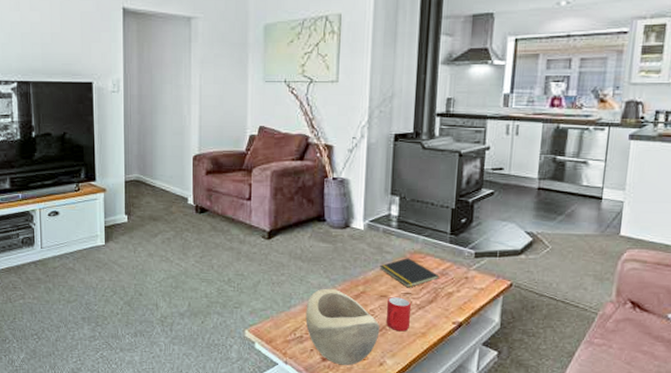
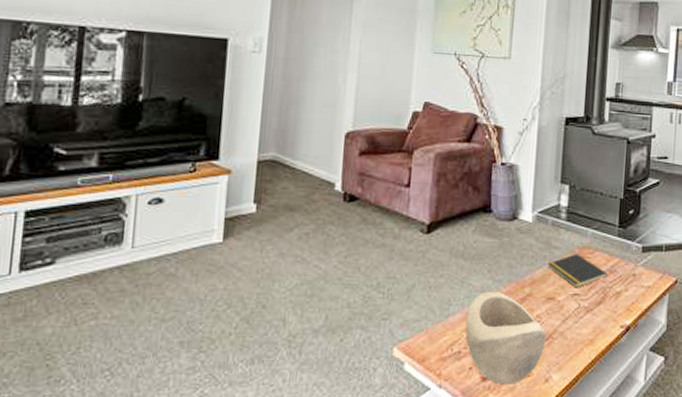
cup: present [386,297,411,332] -> none [553,299,579,340]

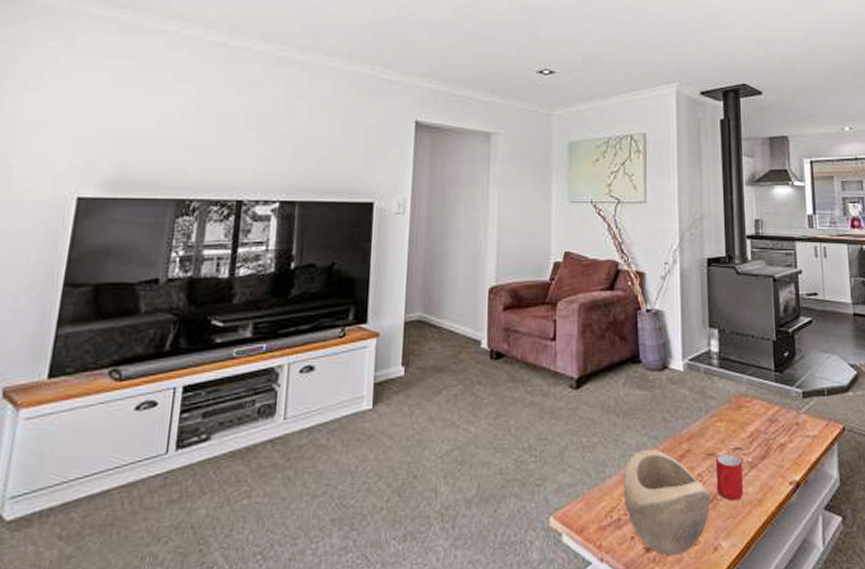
notepad: present [547,254,608,288] -> none [704,403,769,442]
cup: none [553,299,579,340] -> present [716,454,743,501]

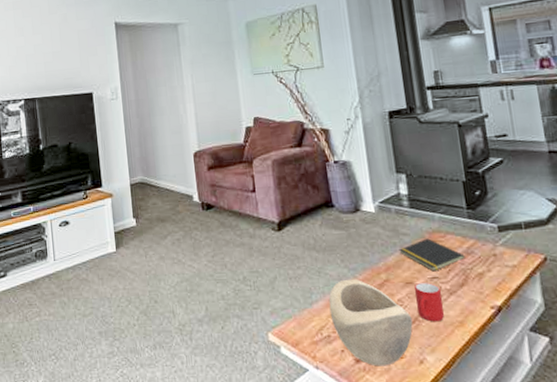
notepad: none [704,403,769,442] -> present [399,238,465,272]

